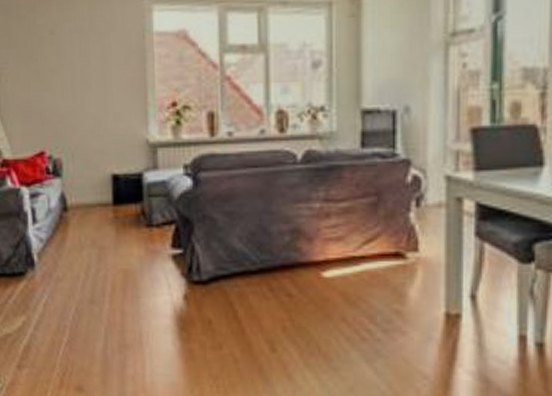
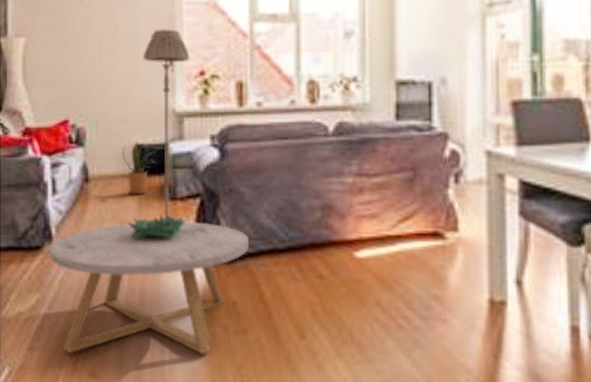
coffee table: none [33,247,222,370] -> present [50,222,249,355]
house plant: none [98,172,132,223] -> present [122,142,157,195]
decorative bowl: none [106,241,162,264] -> present [127,214,186,240]
floor lamp: none [115,60,162,246] -> present [143,29,190,220]

